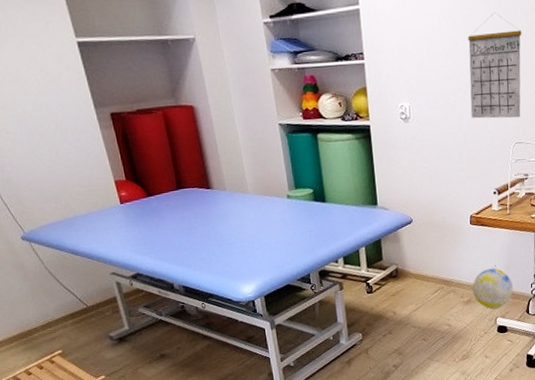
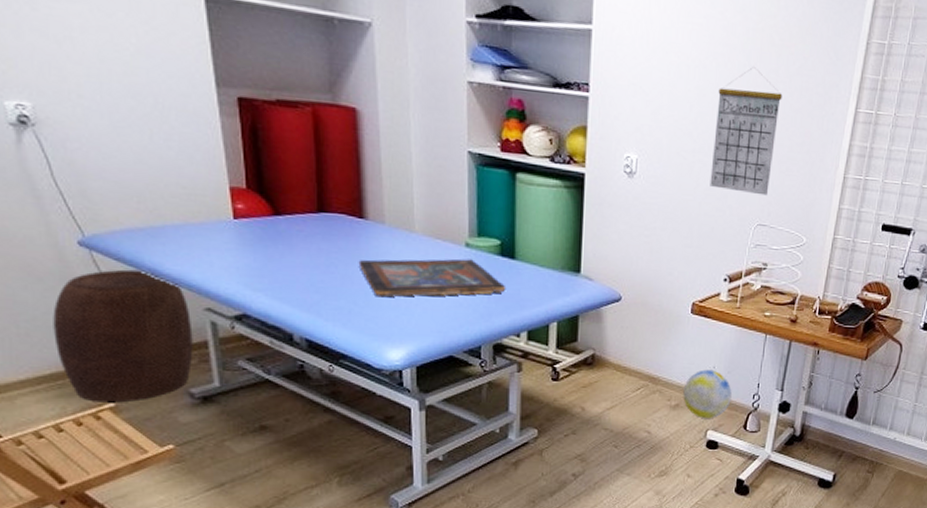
stool: none [12,251,108,351] -> present [53,269,193,403]
tray: none [211,207,323,247] -> present [358,258,507,298]

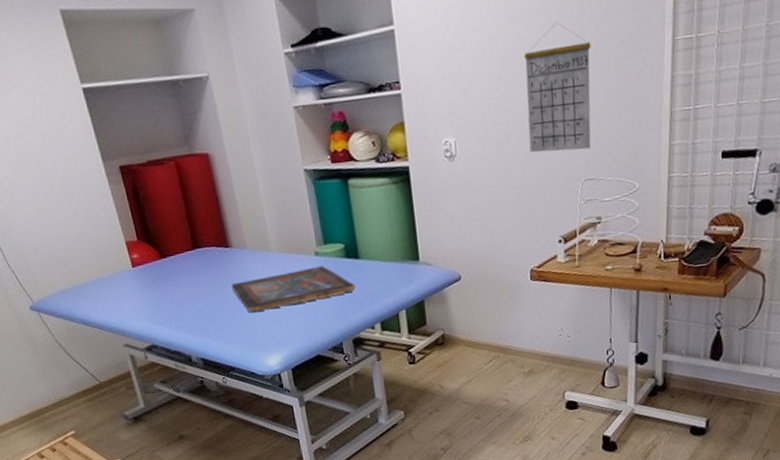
stool: present [53,269,193,403] -> none [22,322,122,432]
ball: present [683,369,732,418] -> none [534,331,585,381]

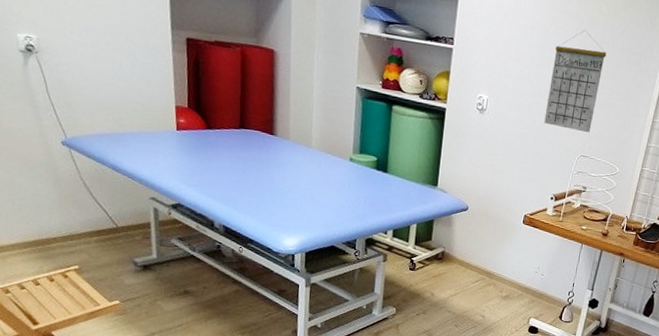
tray: present [231,265,356,313] -> none [267,167,379,199]

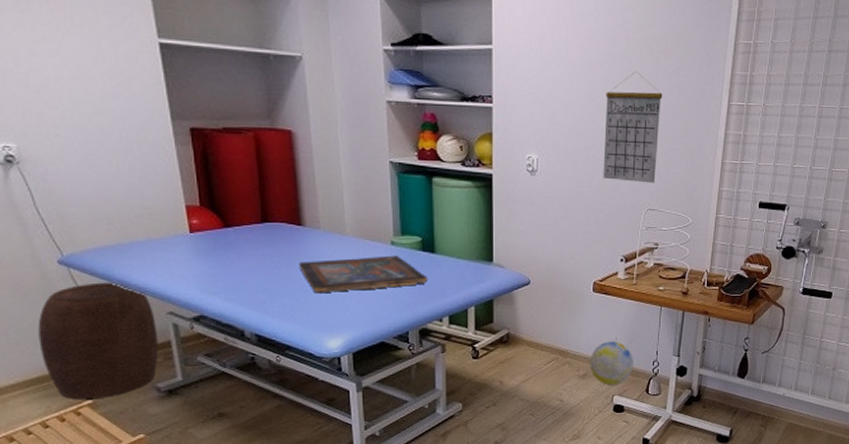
stool: none [38,164,140,266] -> present [38,282,159,400]
tray: none [267,167,379,199] -> present [298,255,429,294]
ball: none [512,269,552,309] -> present [590,341,633,385]

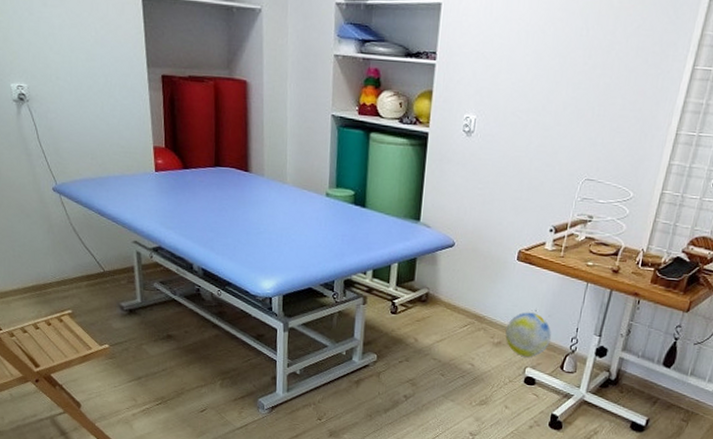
stool: present [38,282,159,400] -> none [35,209,124,310]
tray: present [298,255,429,294] -> none [243,205,357,238]
calendar: present [603,72,663,183] -> none [541,30,618,152]

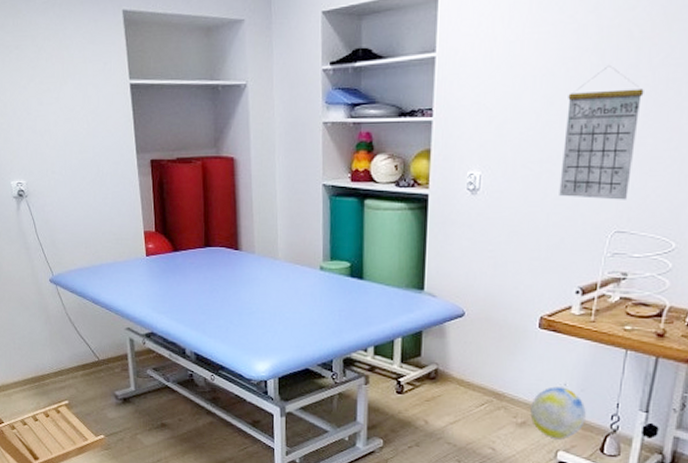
calendar: none [541,30,618,152] -> present [559,66,644,200]

